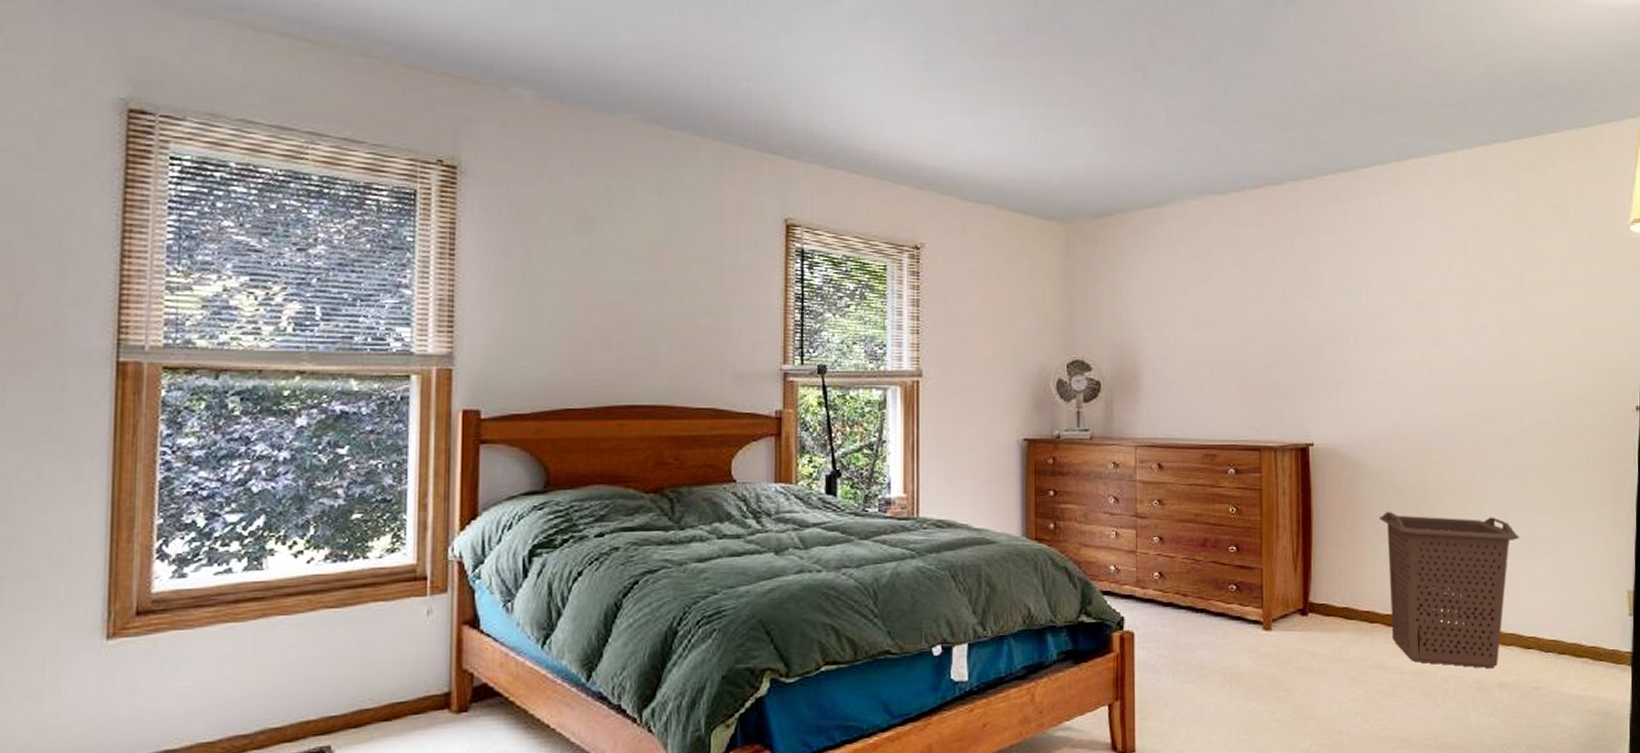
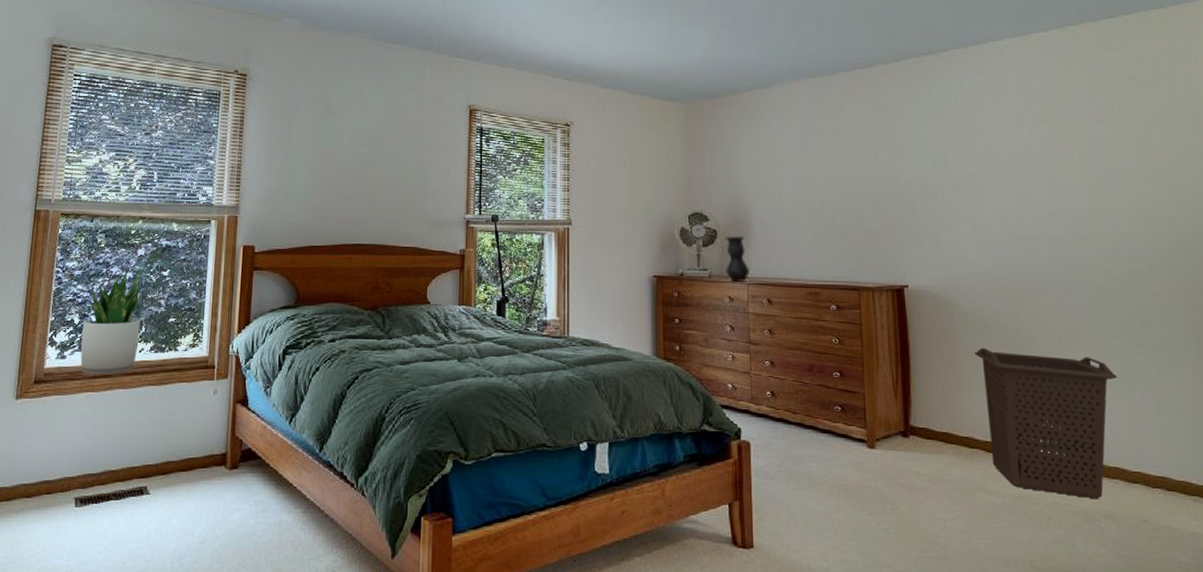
planter: none [211,447,311,598] -> present [80,270,145,375]
vase: none [1110,388,1138,444] -> present [725,236,750,282]

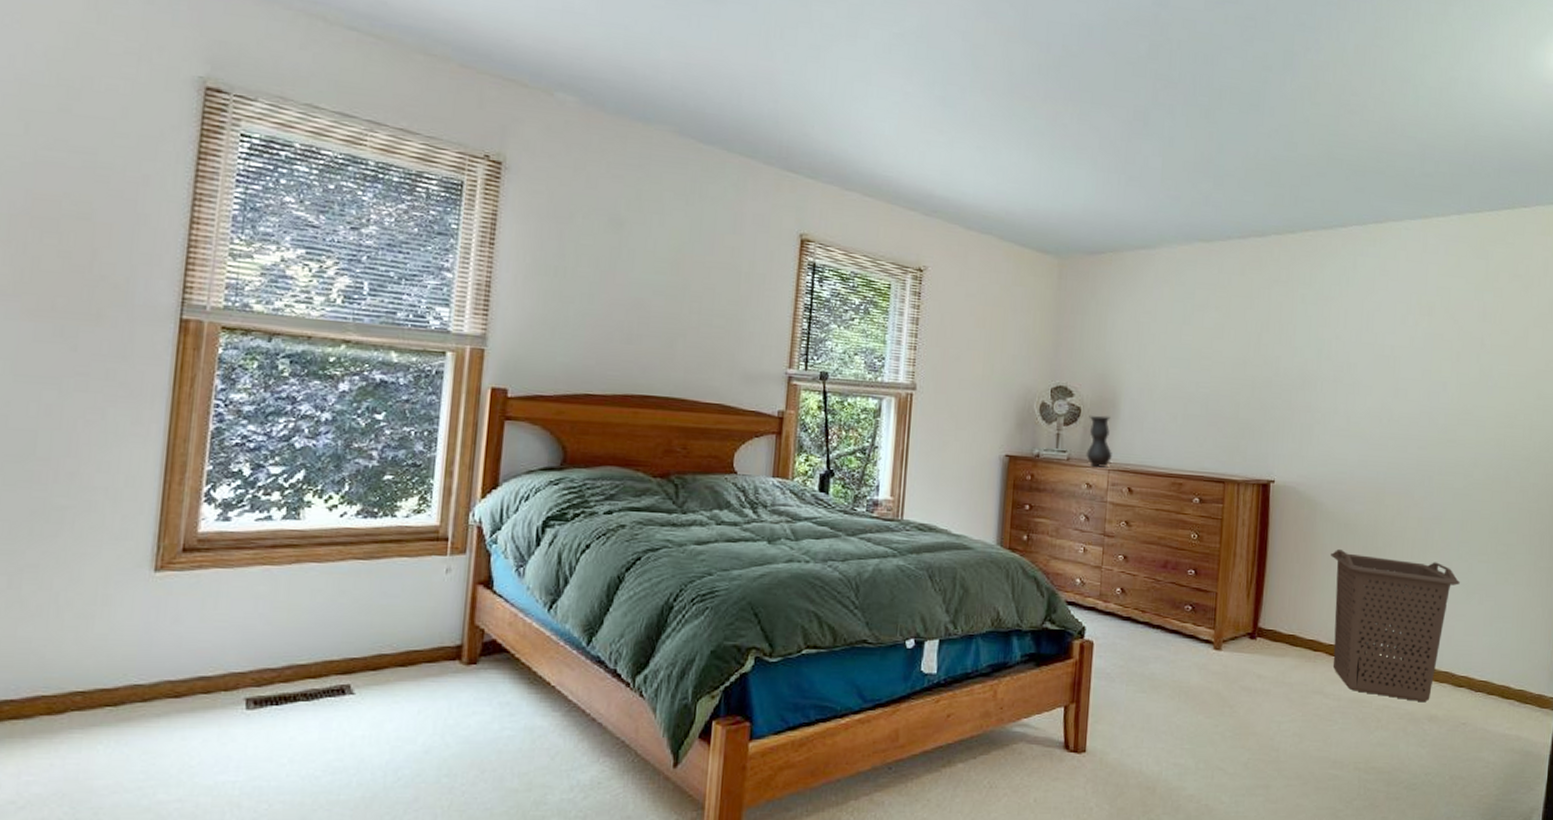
planter: present [80,270,145,375] -> none [252,409,349,544]

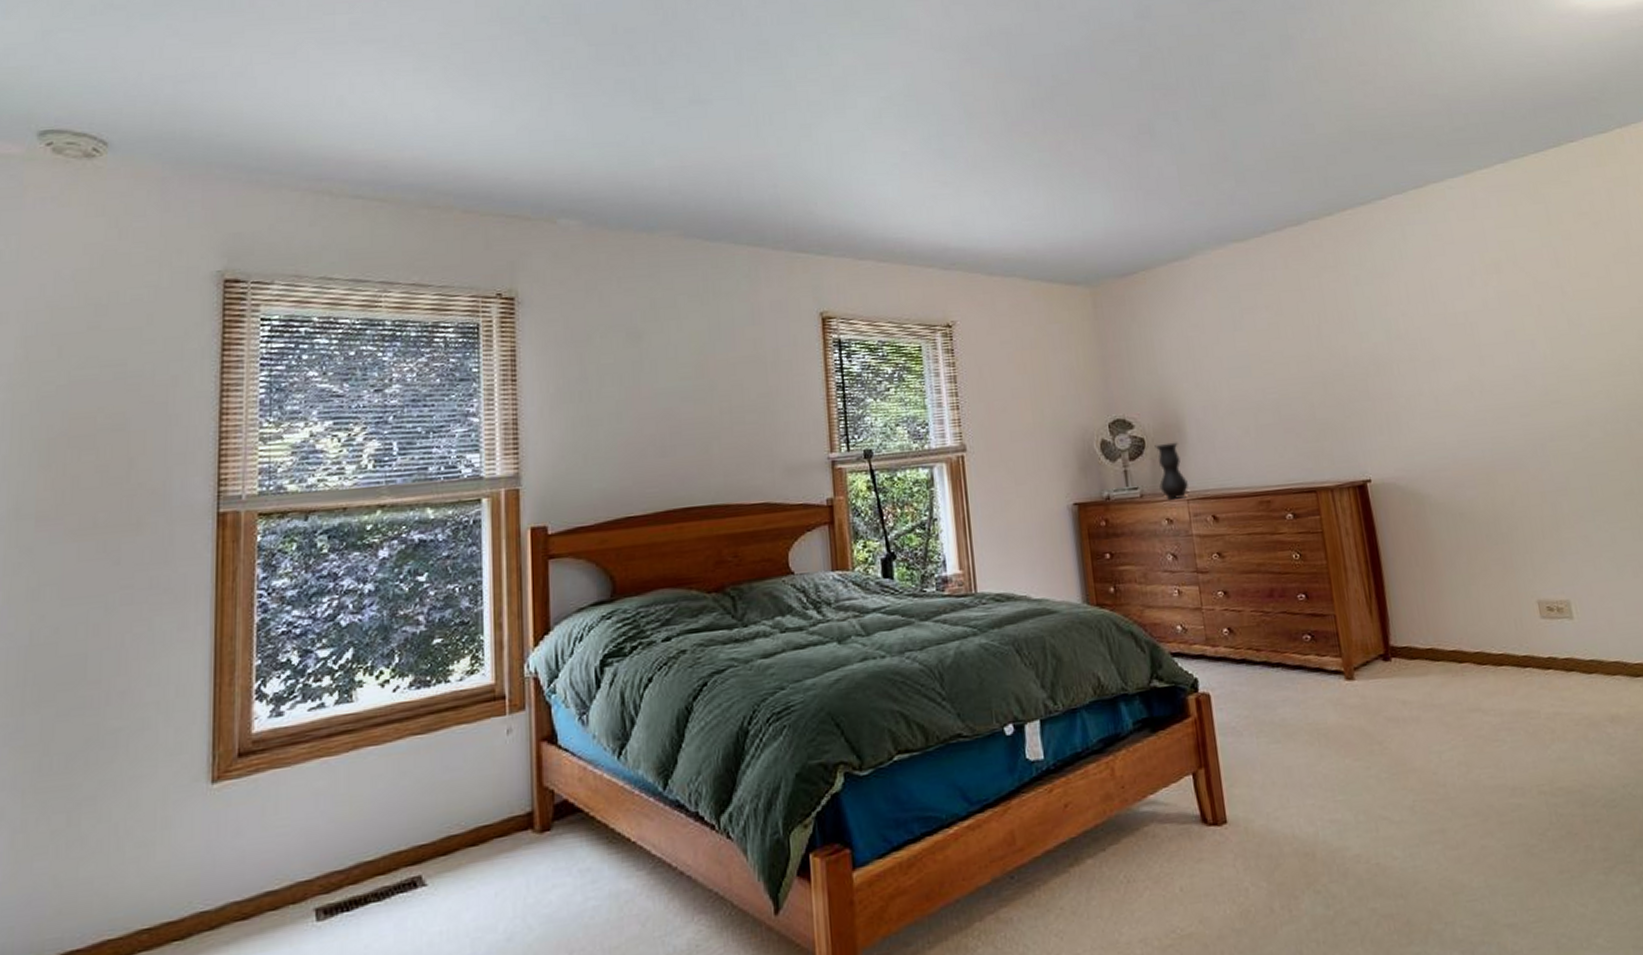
laundry basket: present [1331,548,1460,703] -> none [1452,538,1606,702]

